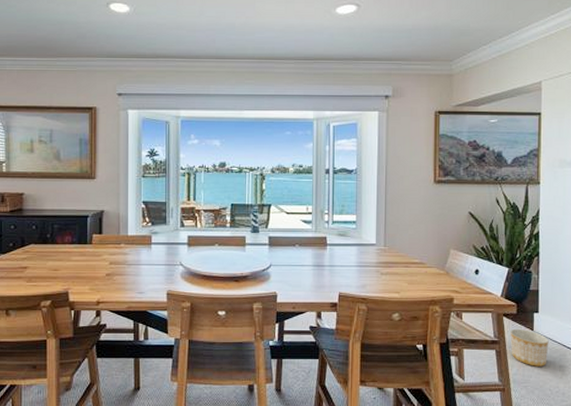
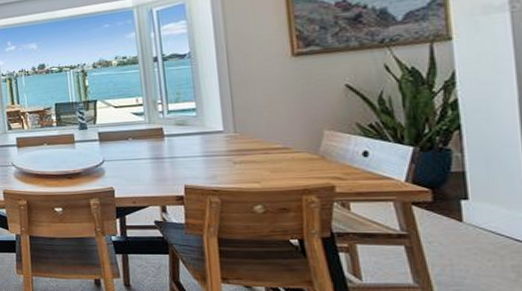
planter: present [510,328,549,367] -> none [425,219,491,266]

